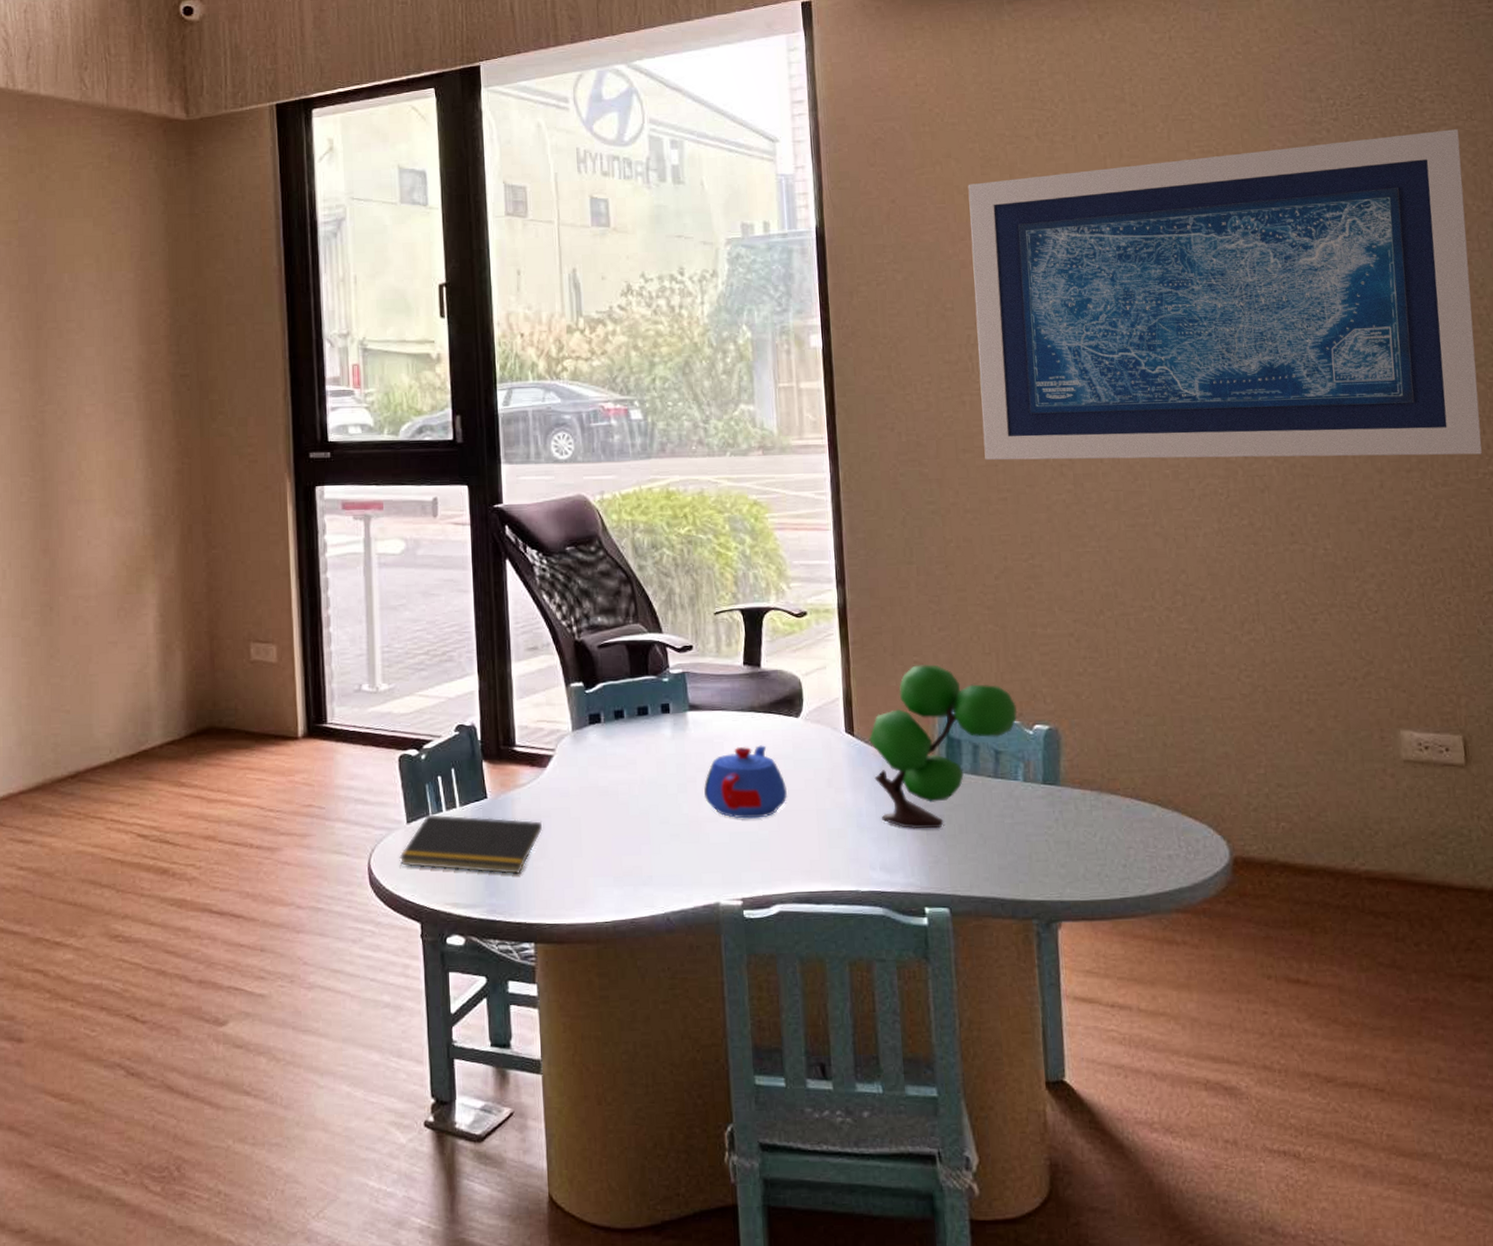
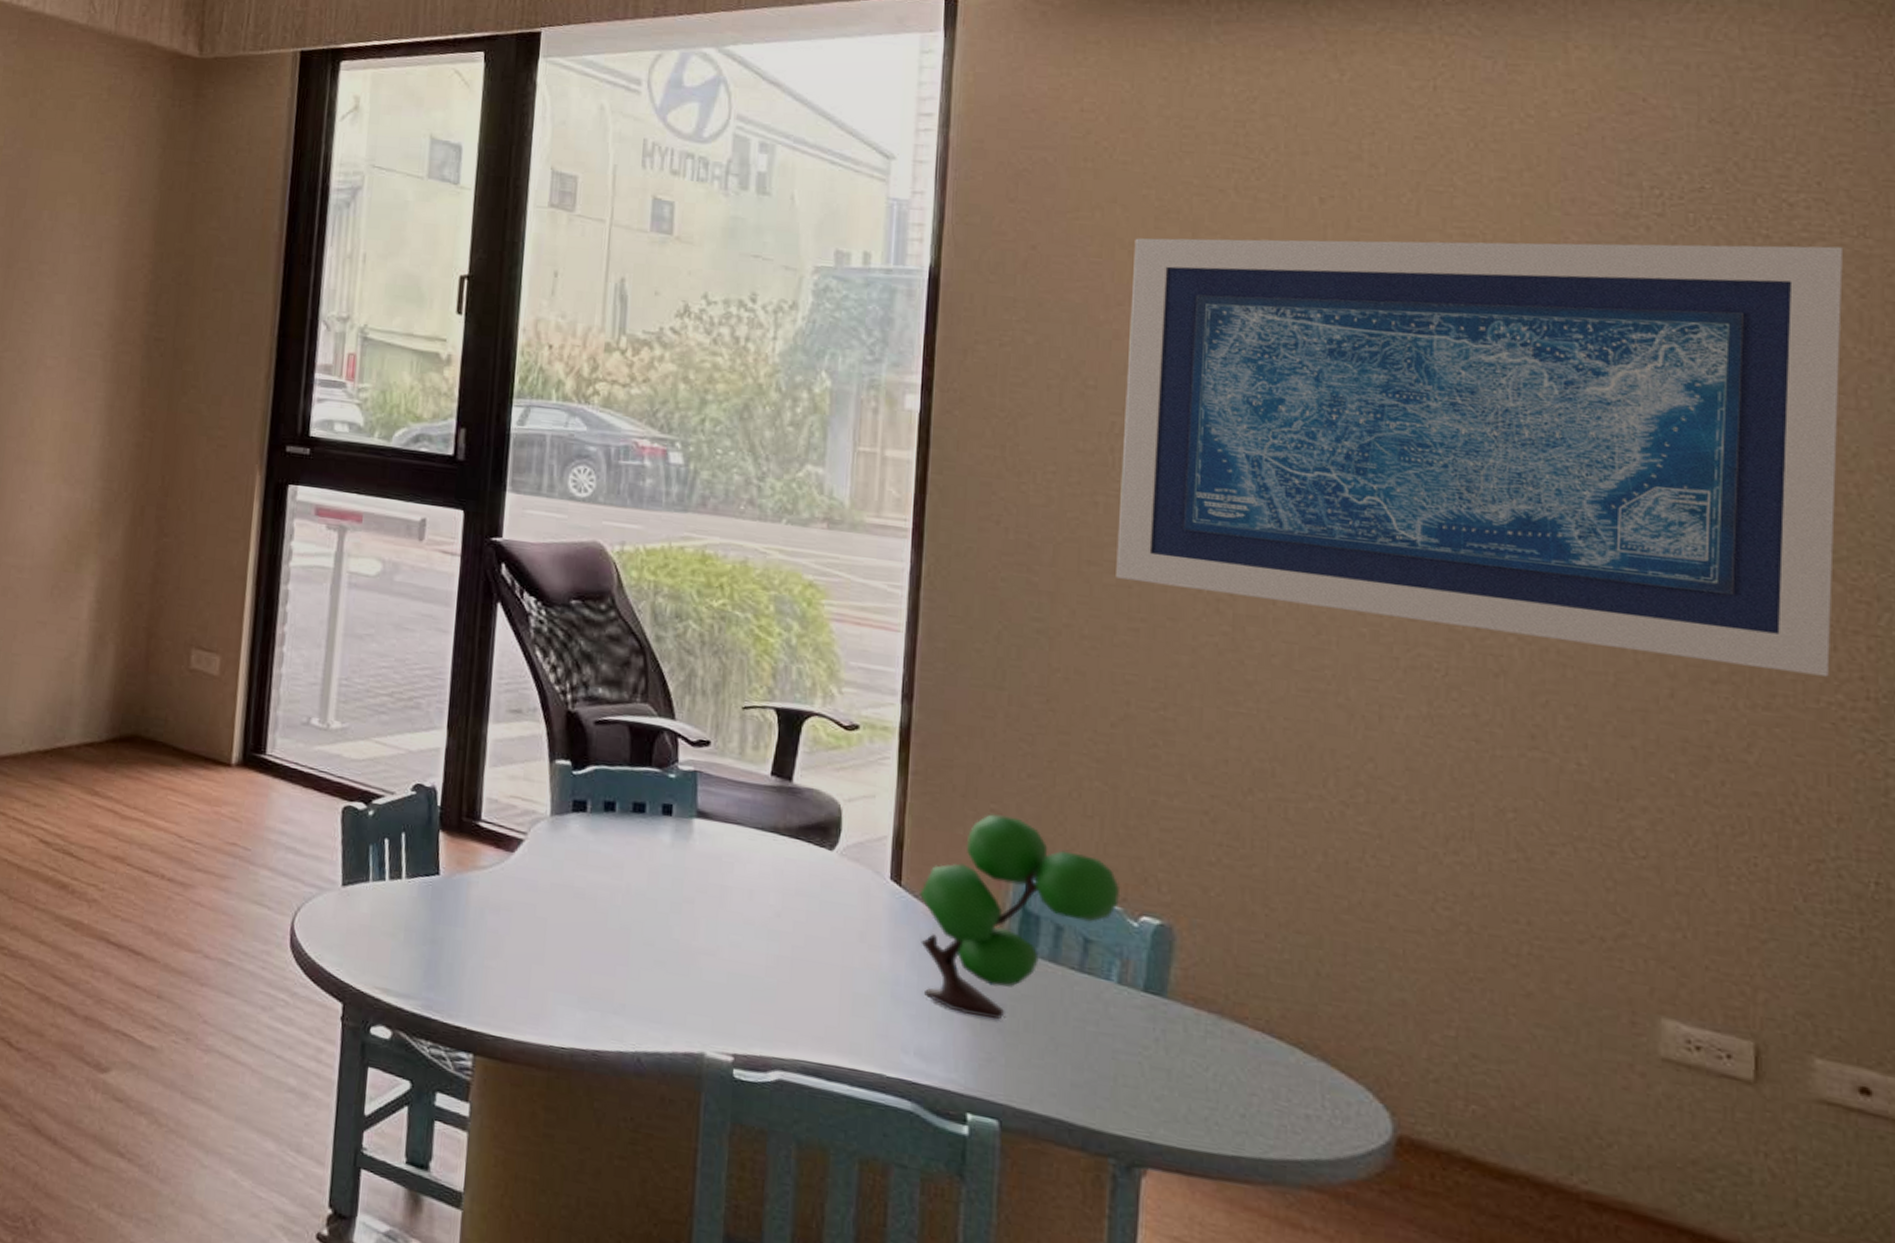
notepad: present [399,814,543,875] -> none [328,880,501,971]
teapot: present [704,745,787,819] -> none [702,872,807,963]

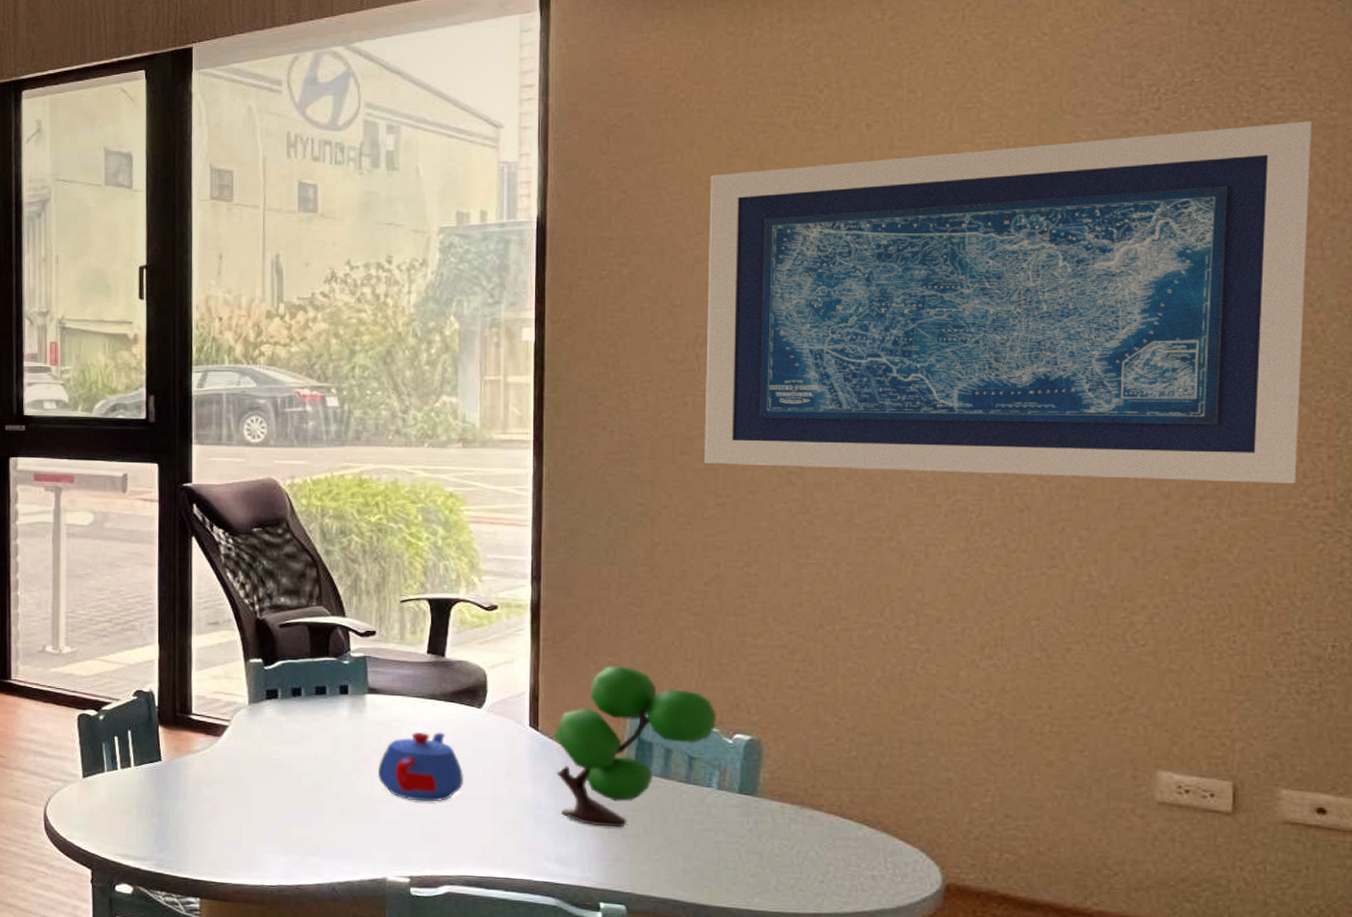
teapot: none [702,872,807,963] -> present [378,732,463,802]

